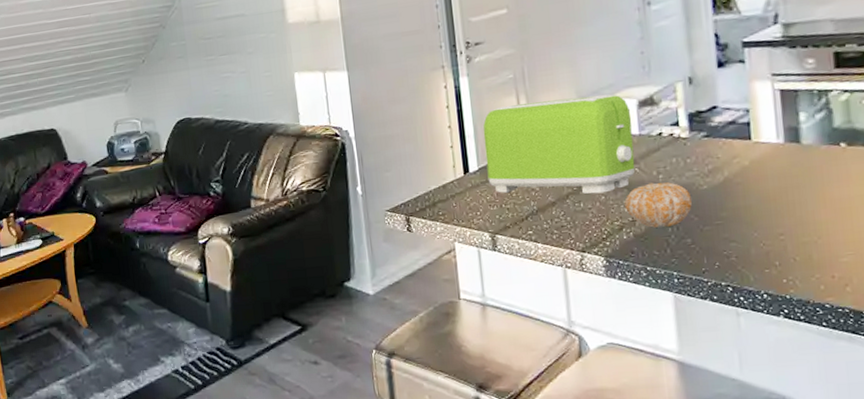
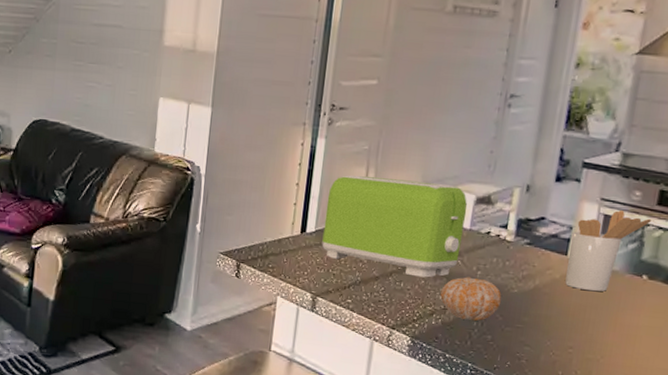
utensil holder: none [750,82,834,172] -> present [565,210,652,291]

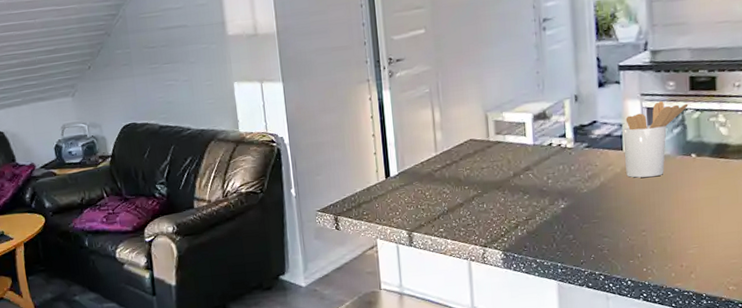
toaster: present [322,175,467,278] -> none [402,109,530,196]
fruit: present [440,277,501,321] -> none [520,186,574,226]

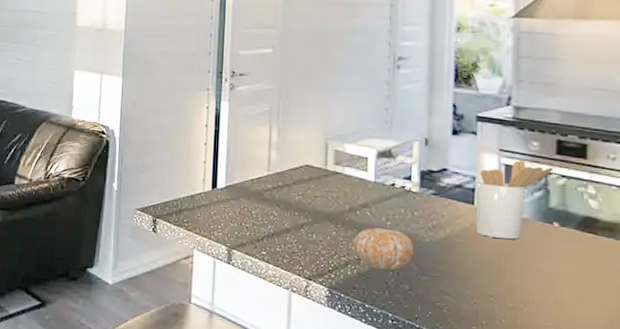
fruit: none [520,186,574,226] -> present [353,227,414,271]

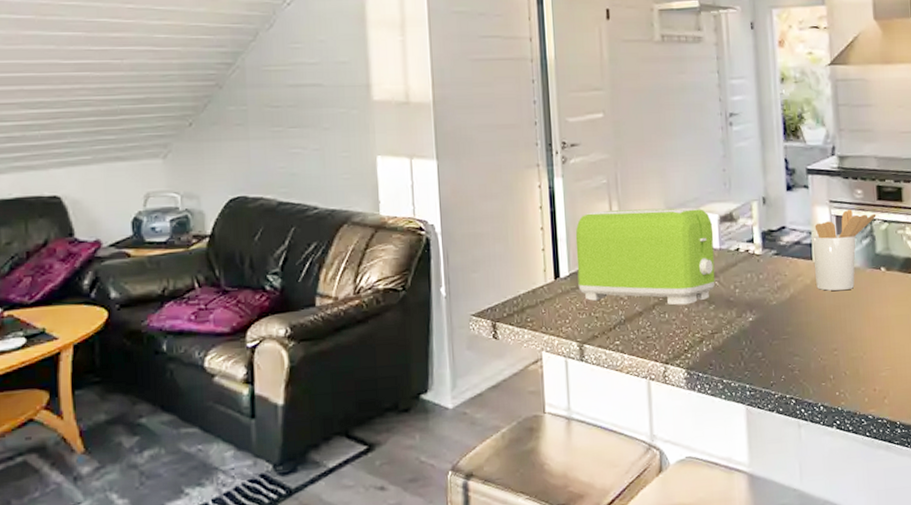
toaster: none [233,134,370,229] -> present [575,207,716,305]
fruit: present [353,227,414,271] -> none [705,296,763,341]

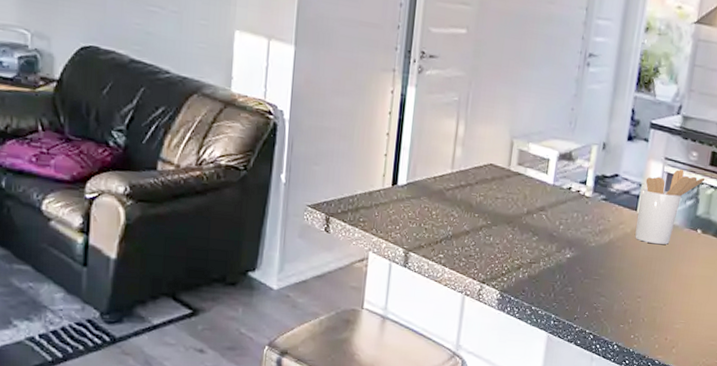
toaster: present [575,207,716,305] -> none [413,126,551,232]

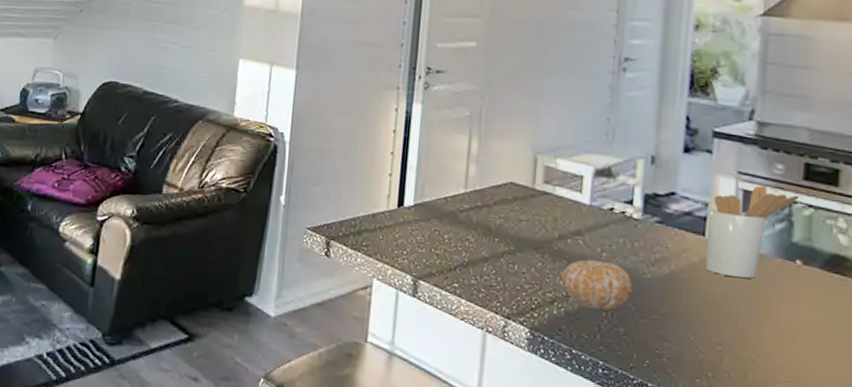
fruit: none [527,231,581,274] -> present [561,259,632,311]

